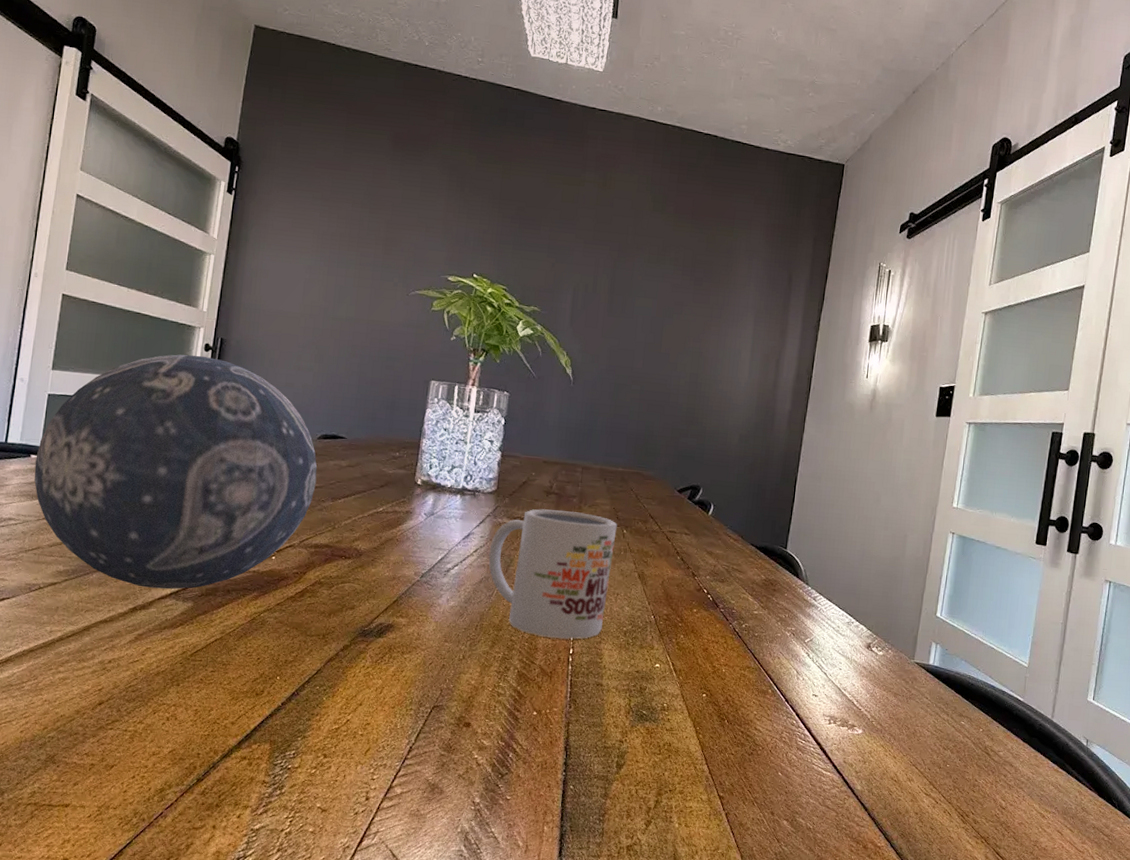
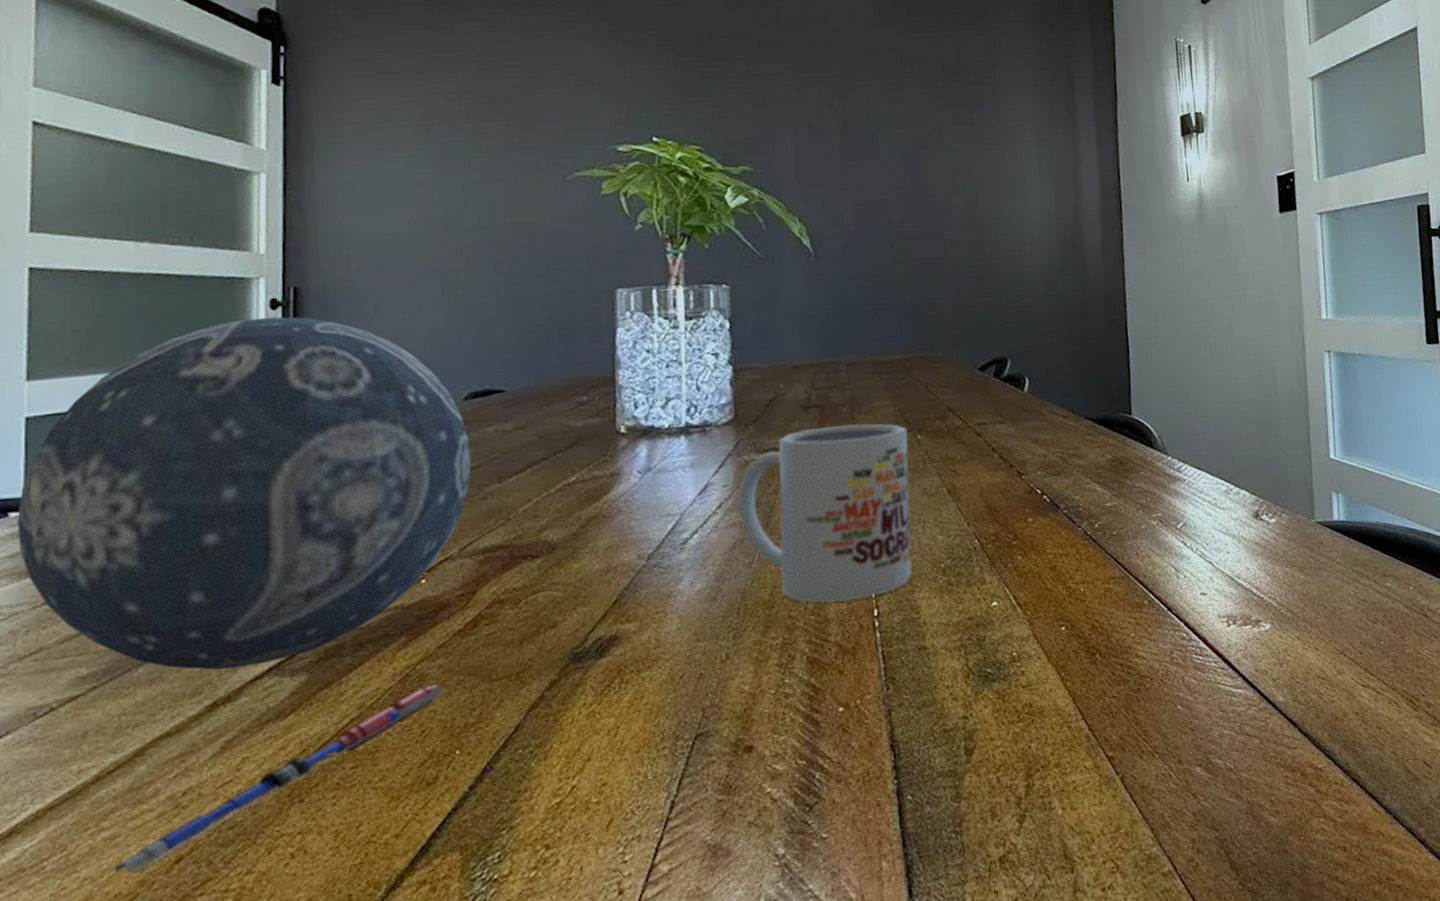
pen: none [59,628,277,705] -> present [108,684,446,874]

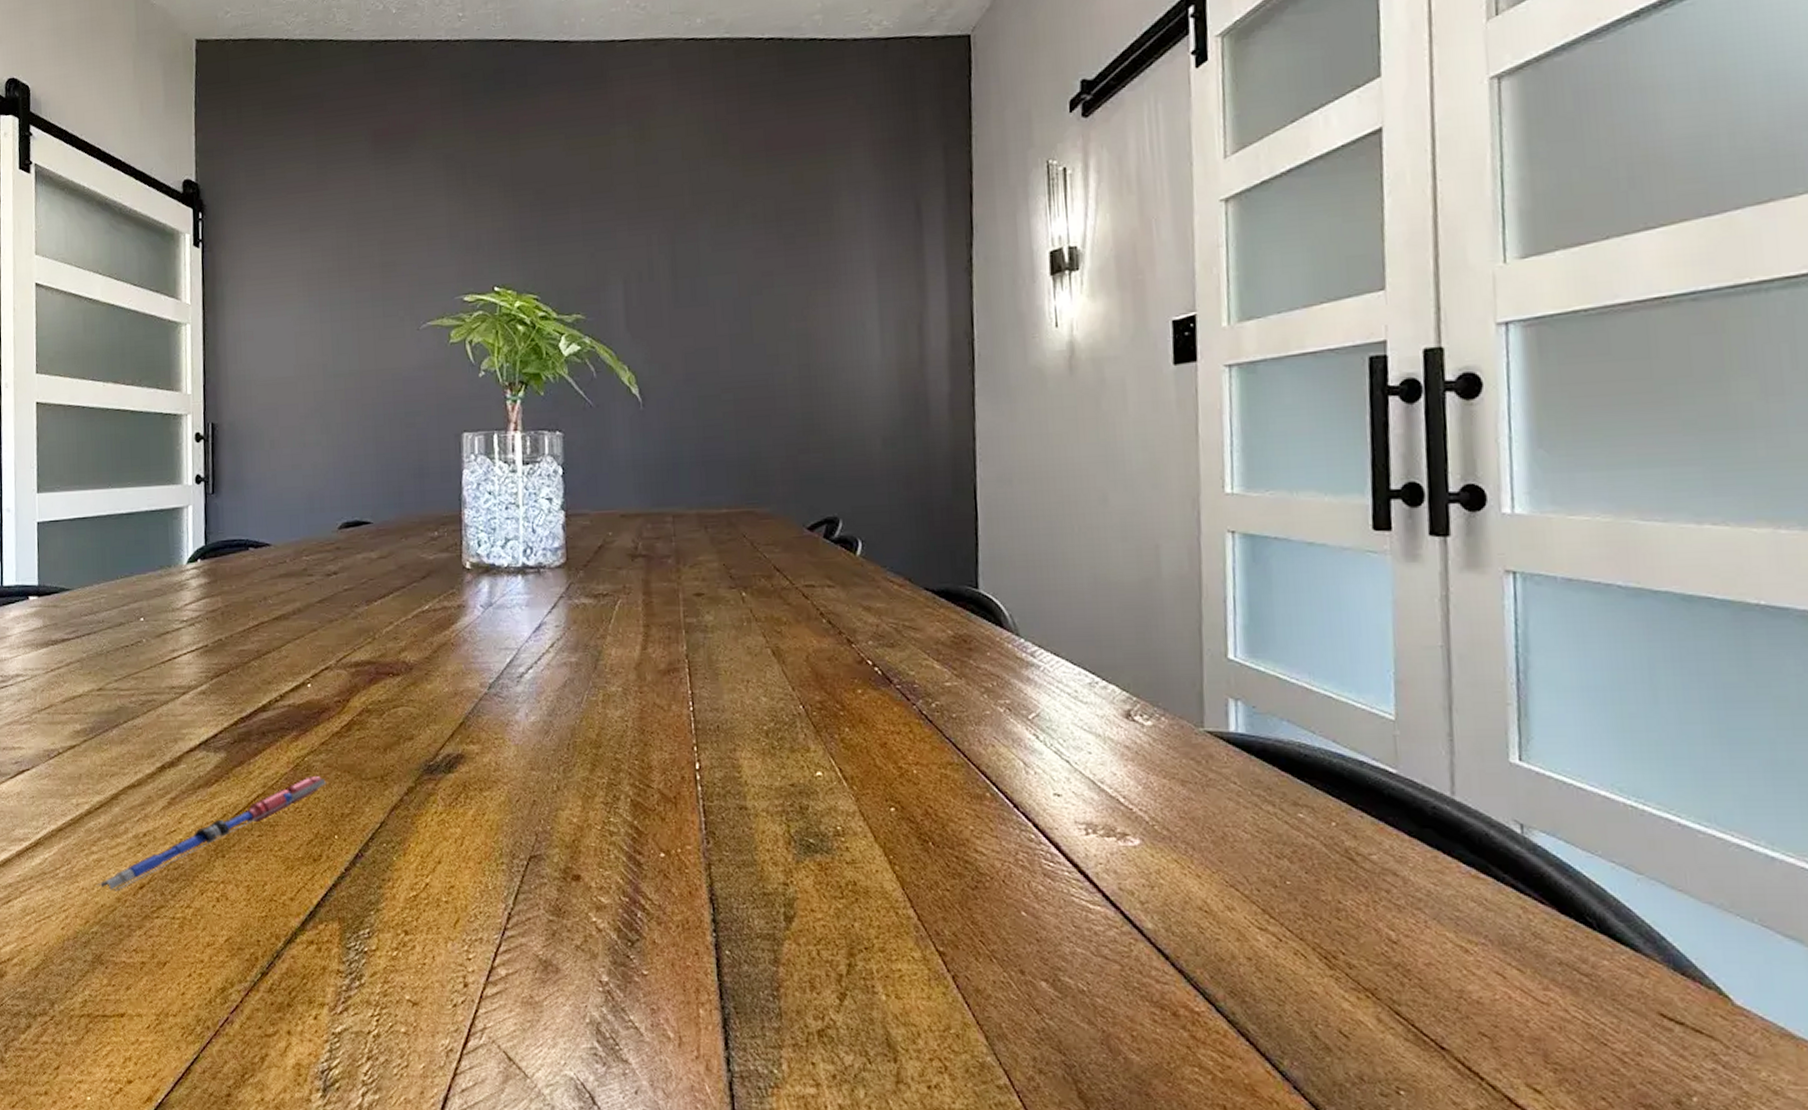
decorative ball: present [17,316,472,670] -> none [34,448,345,740]
mug: present [738,423,912,603] -> none [569,576,735,750]

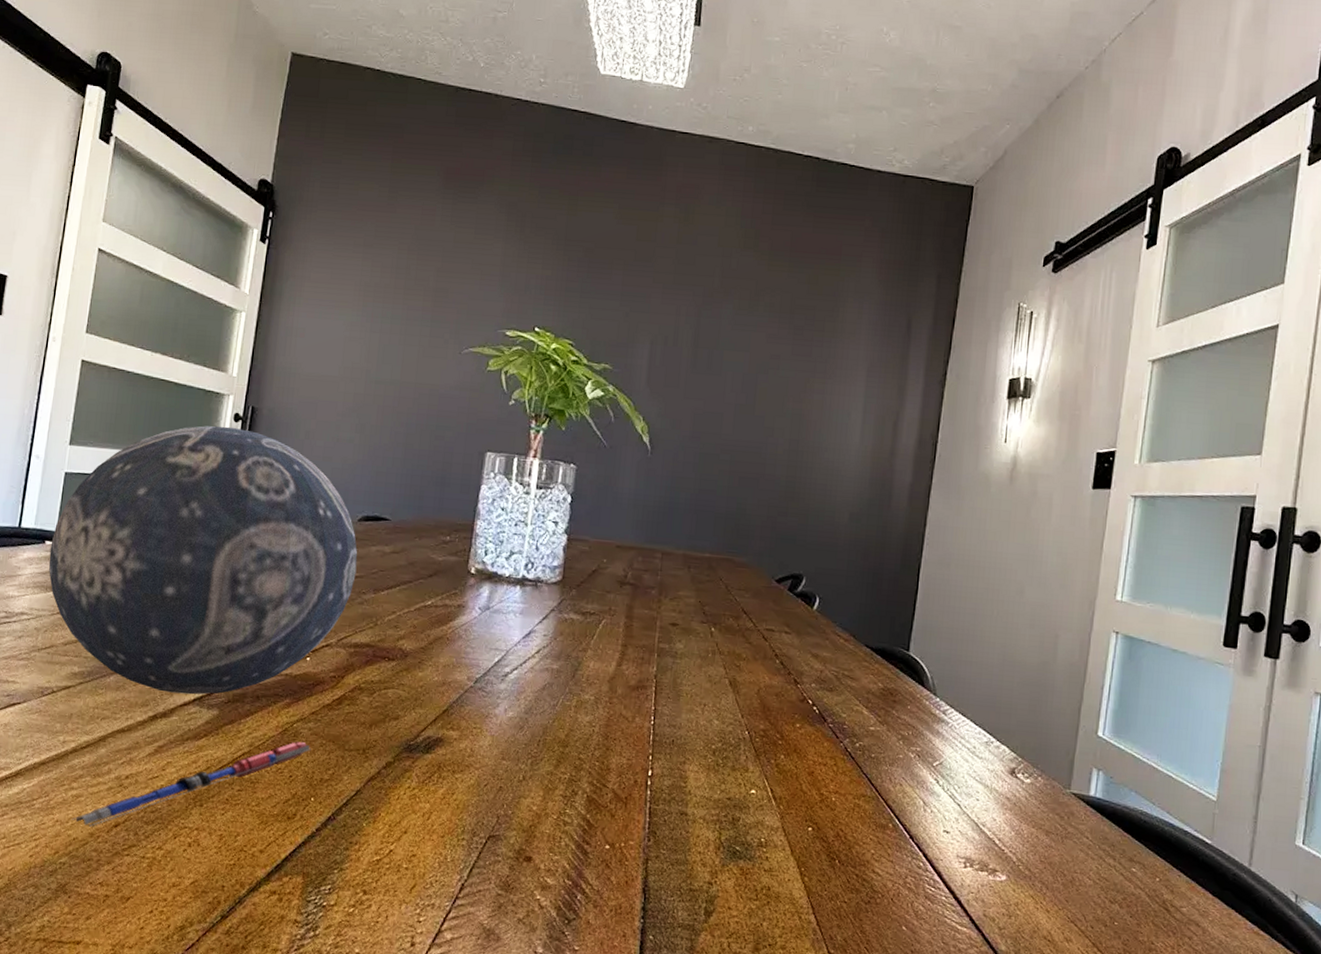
decorative ball: none [34,448,345,740] -> present [49,425,358,695]

